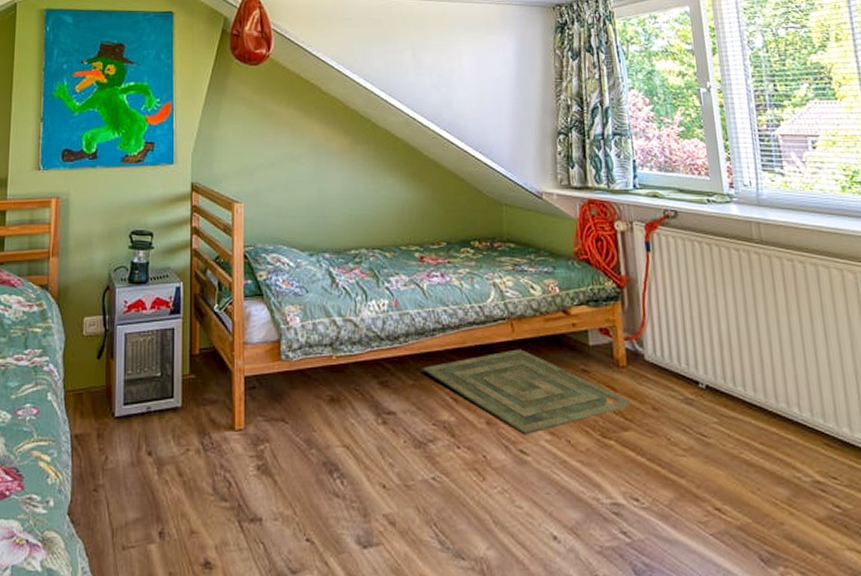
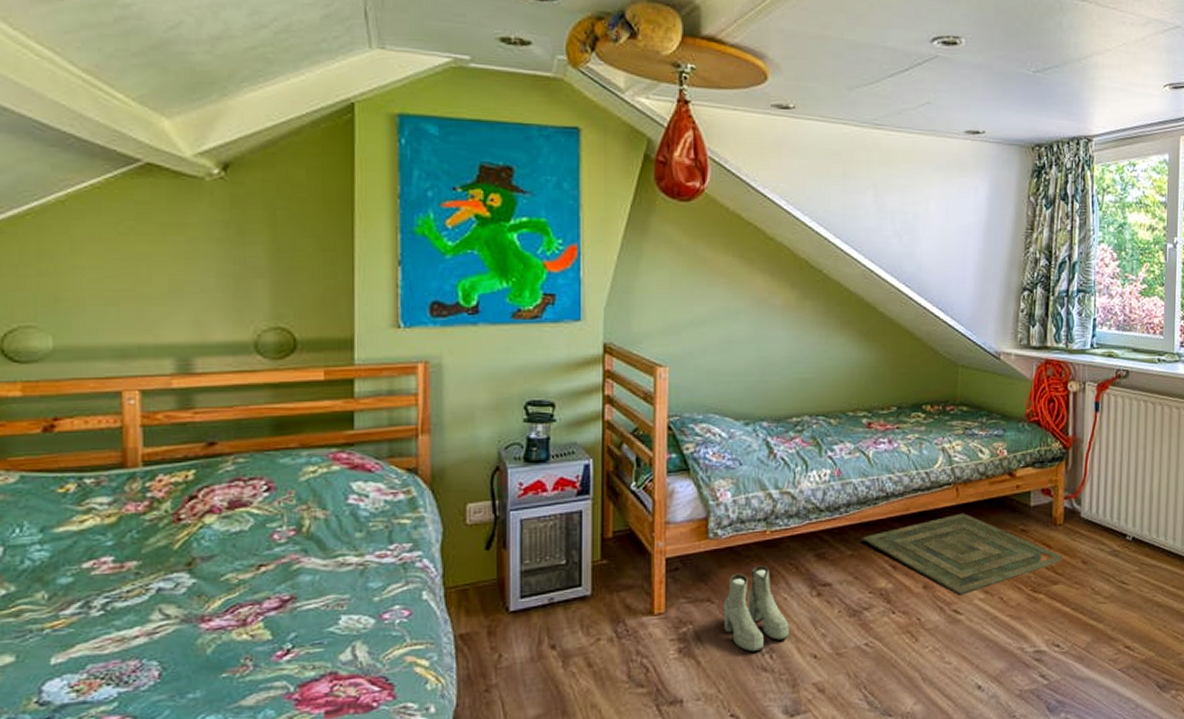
boots: none [296,389,358,476] -> present [723,565,789,652]

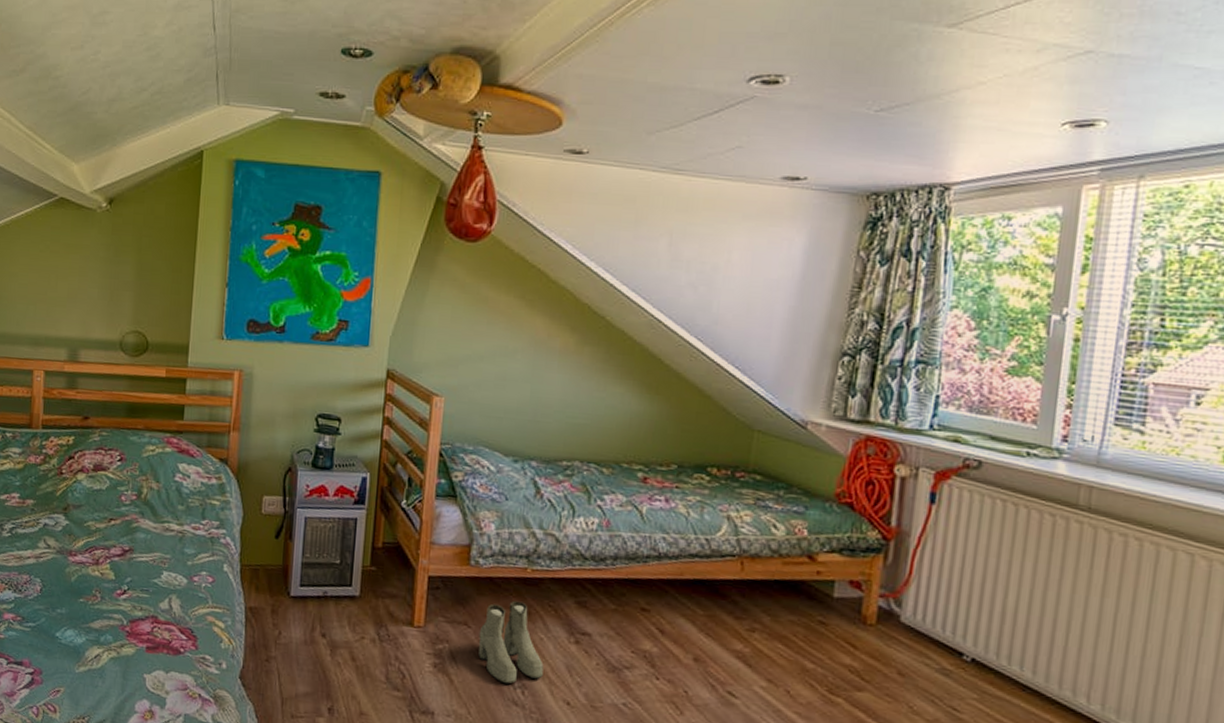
bath mat: present [862,513,1062,596] -> none [627,589,871,678]

